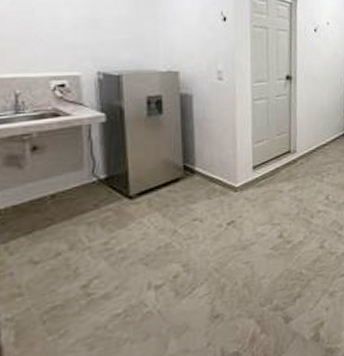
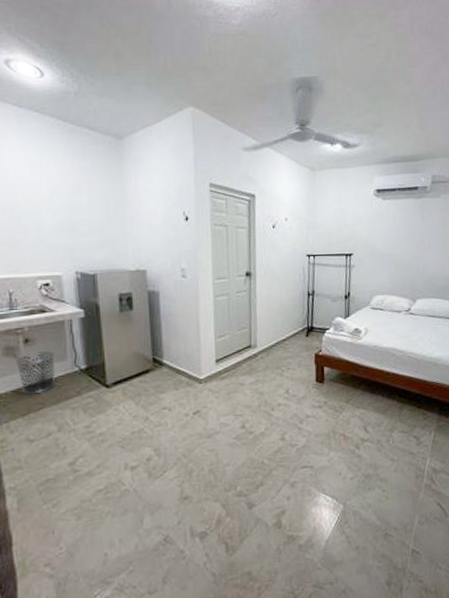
trash can: none [18,160,69,210] -> present [14,351,56,395]

